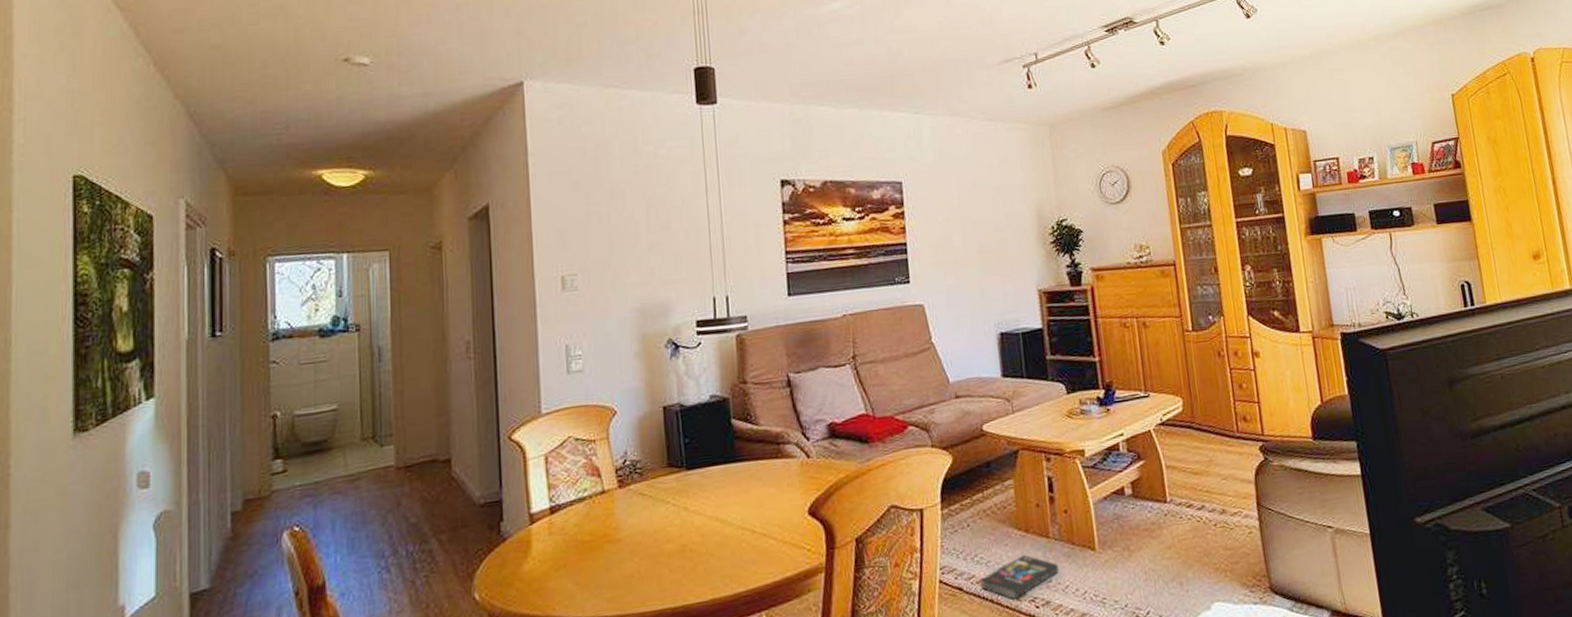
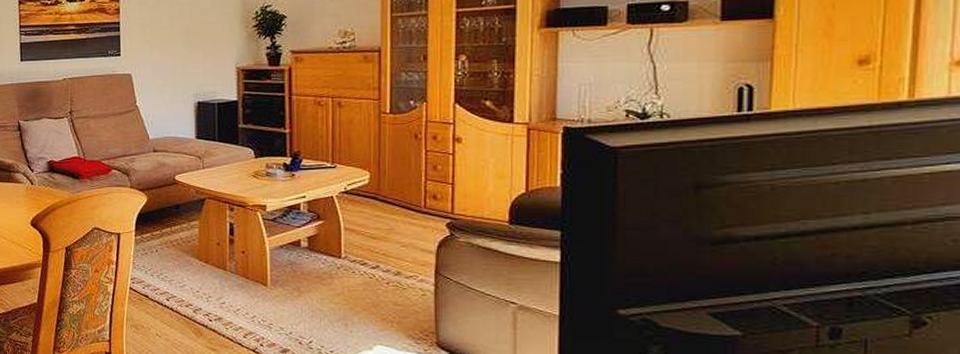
book: present [980,555,1060,600] -> none [163,280,233,311]

